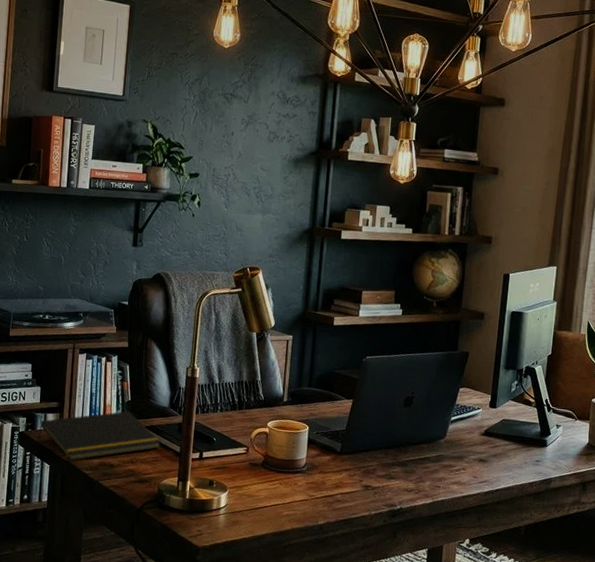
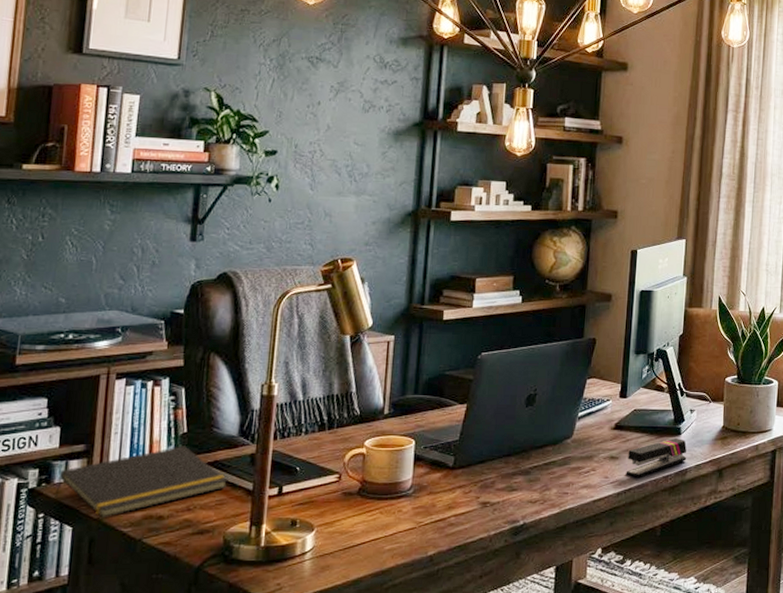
stapler: none [493,449,552,482] -> present [626,438,687,478]

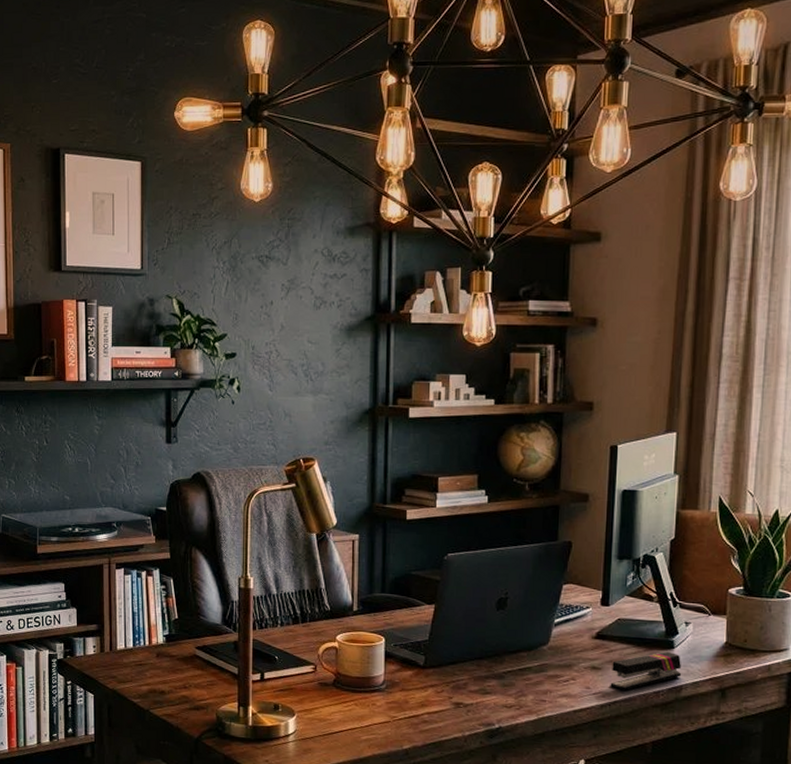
notepad: present [55,446,228,519] -> none [78,630,216,689]

